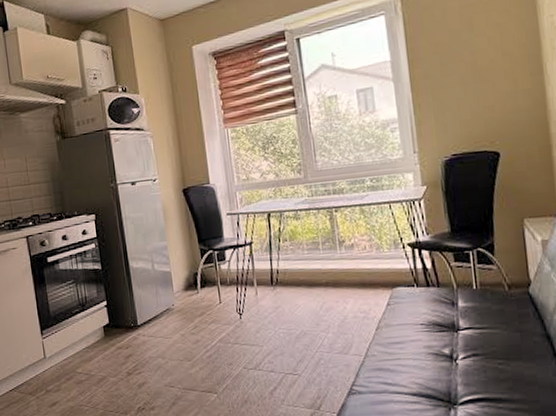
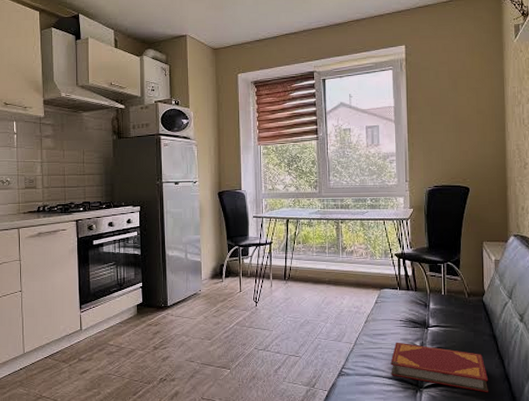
hardback book: none [413,350,545,407] -> present [390,342,488,393]

